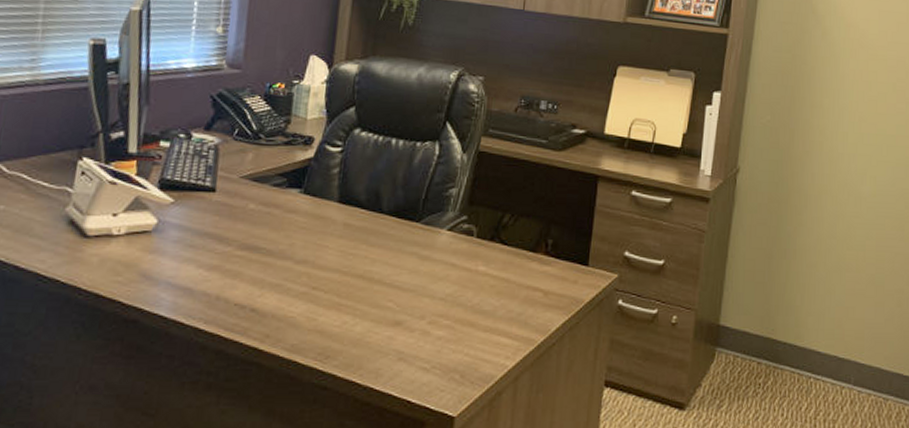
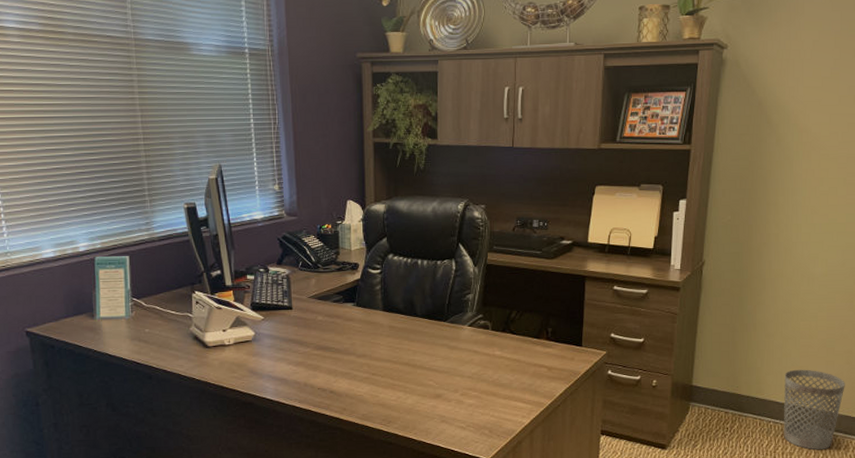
wastebasket: none [826,310,896,418] -> present [784,369,845,450]

